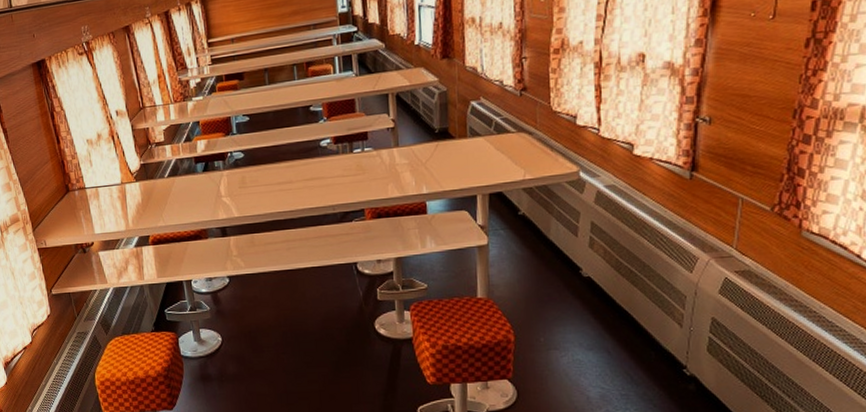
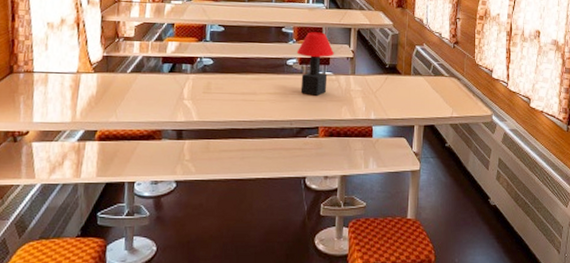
table lamp: none [329,104,371,177] -> present [296,32,334,96]

